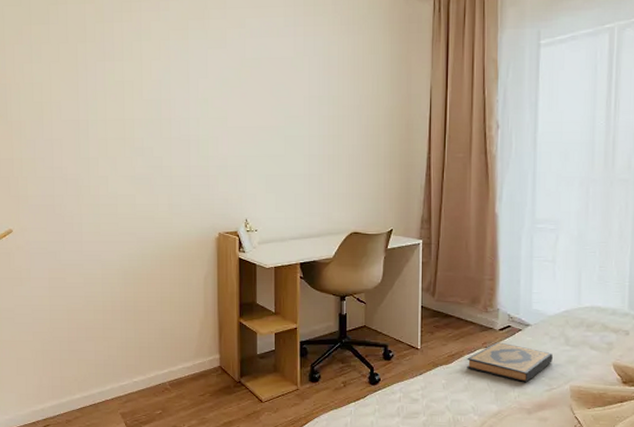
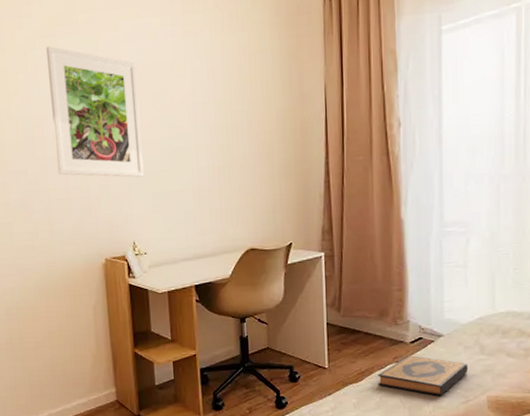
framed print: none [178,38,260,160] -> present [45,46,144,178]

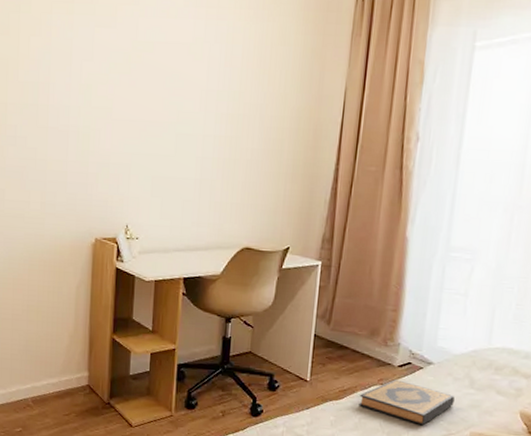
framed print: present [45,46,144,178] -> none [58,12,153,159]

